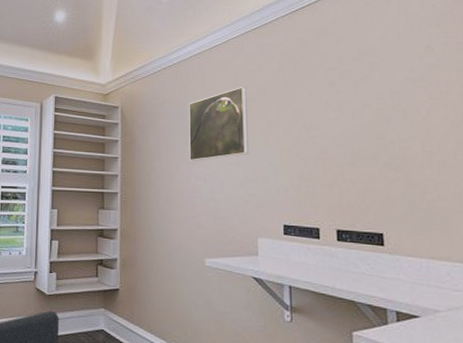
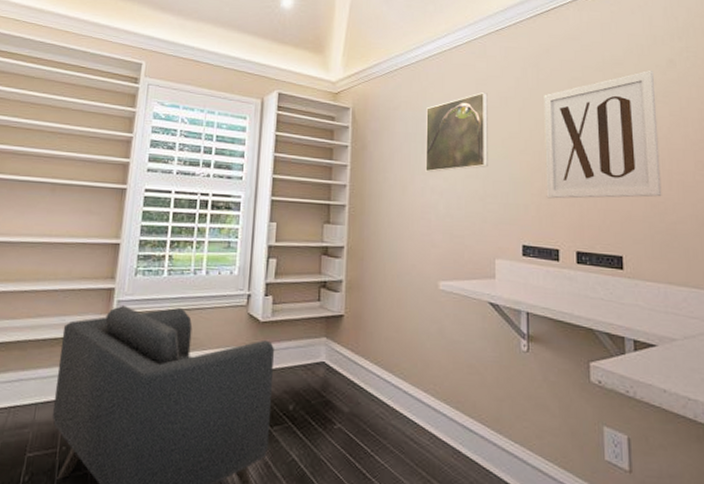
wall art: none [301,56,422,182] -> present [544,69,662,199]

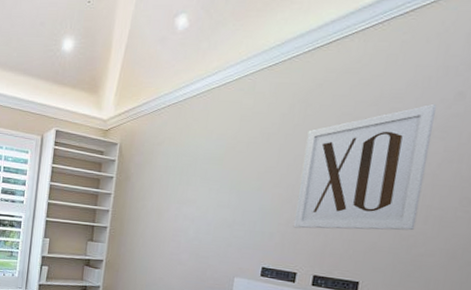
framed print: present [425,92,488,172] -> none [180,129,251,202]

